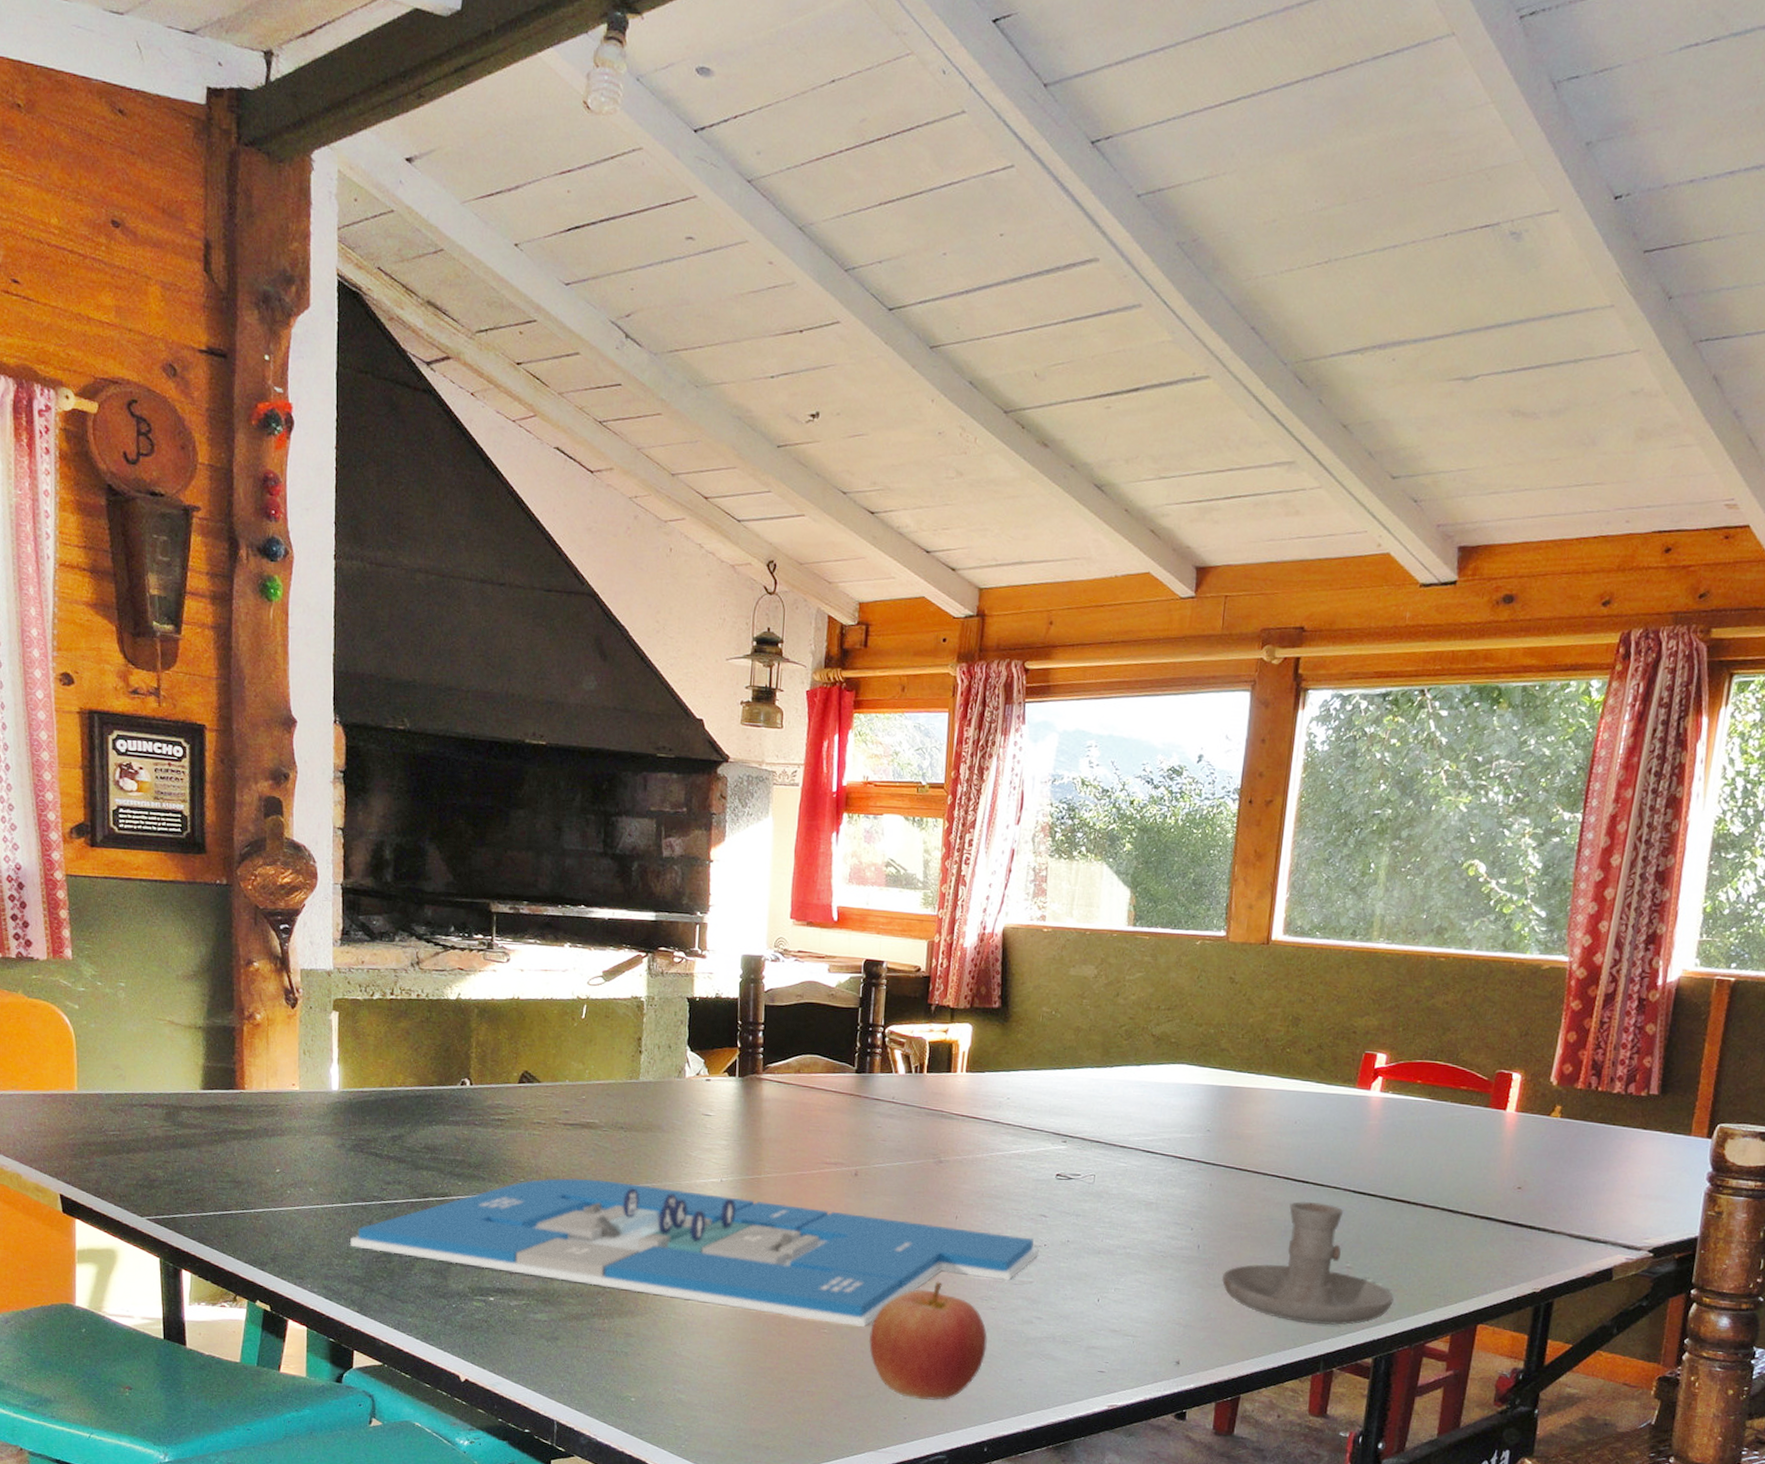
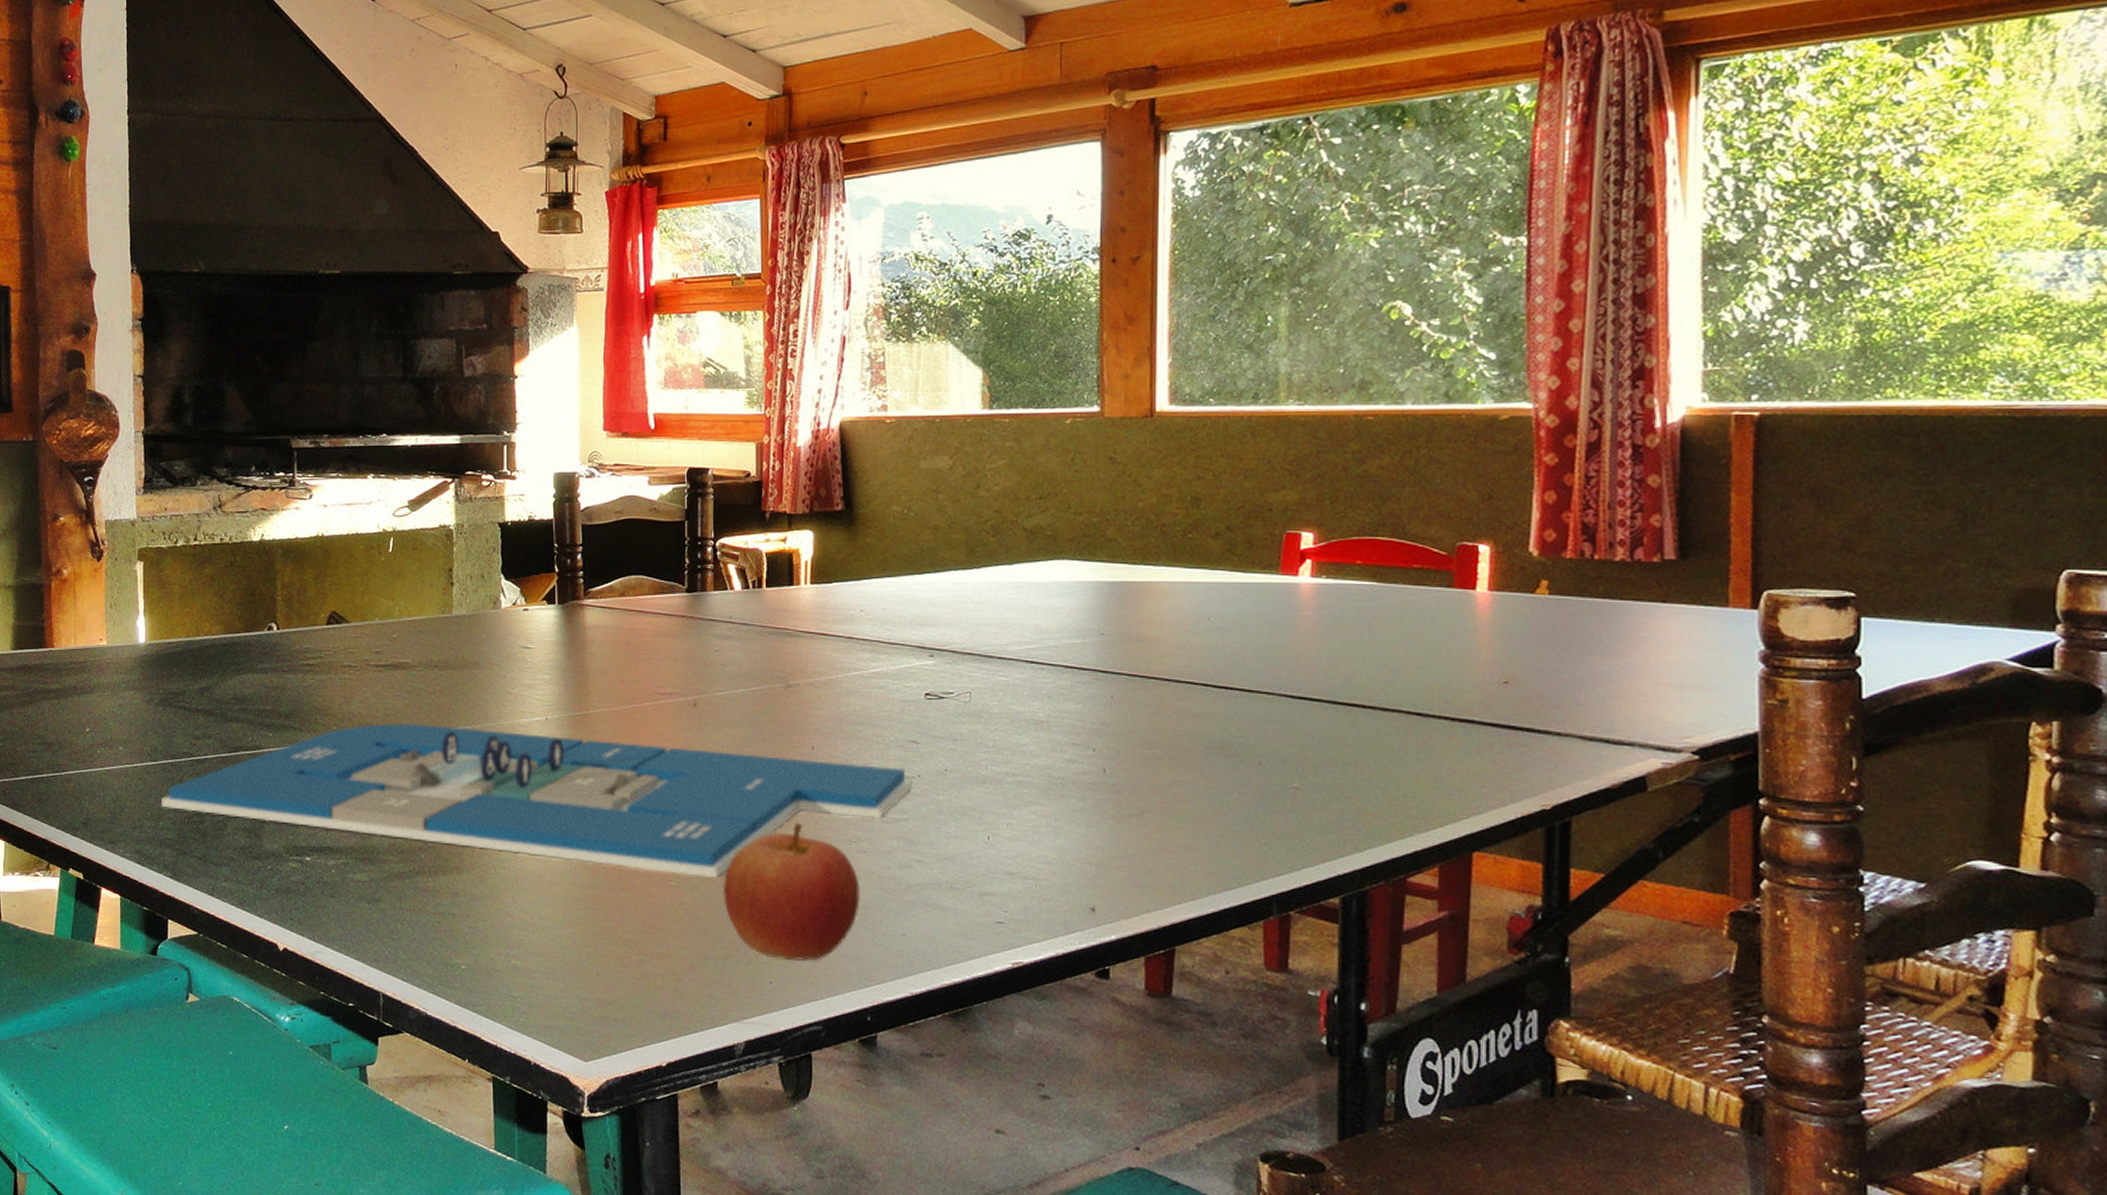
candle holder: present [1221,1201,1394,1326] -> none [1137,710,1358,860]

